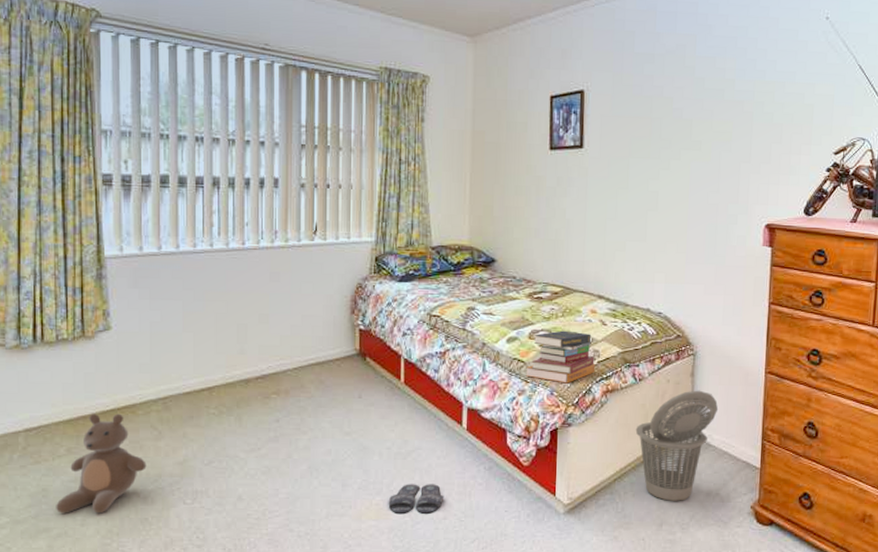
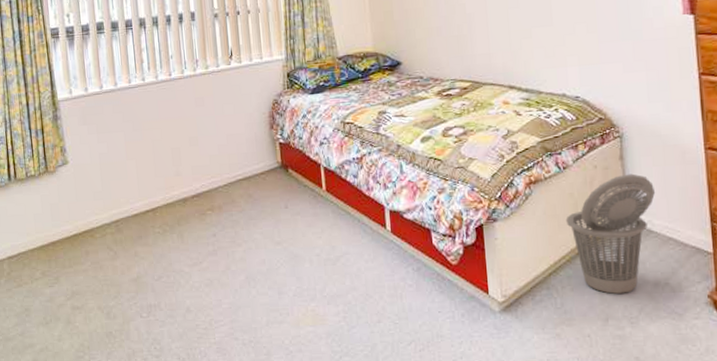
teddy bear: present [56,413,147,514] -> none [37,238,107,330]
slippers: present [388,484,444,515] -> none [323,288,377,320]
books: present [526,330,596,384] -> none [443,124,515,178]

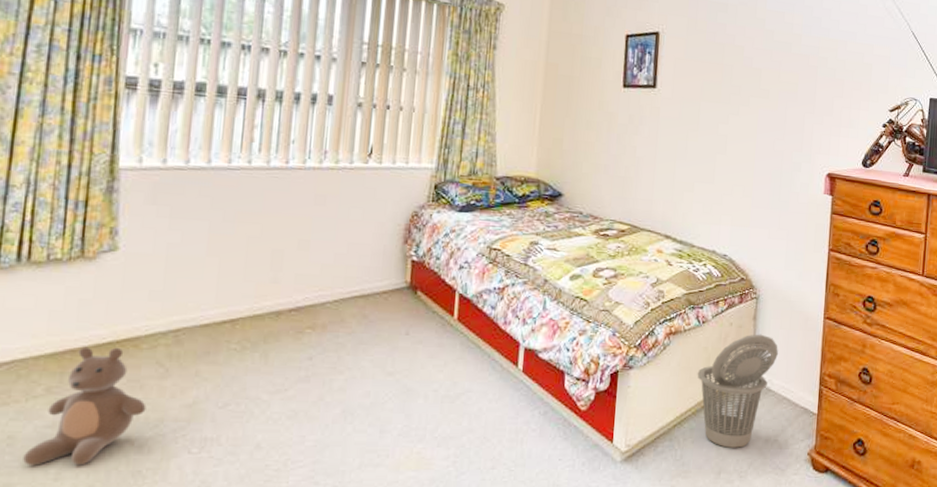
teddy bear: none [37,238,107,330] -> present [23,346,147,466]

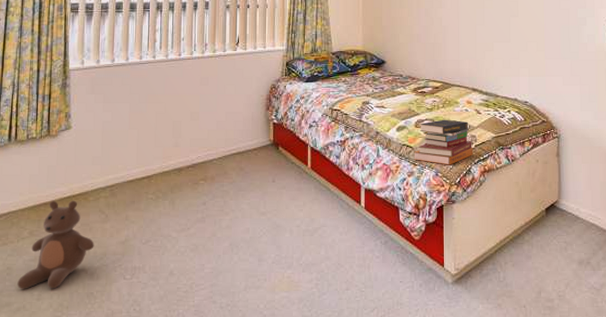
books: none [588,269,660,324] -> present [414,119,473,165]
laundry basket: present [697,334,779,448] -> none [511,168,583,270]

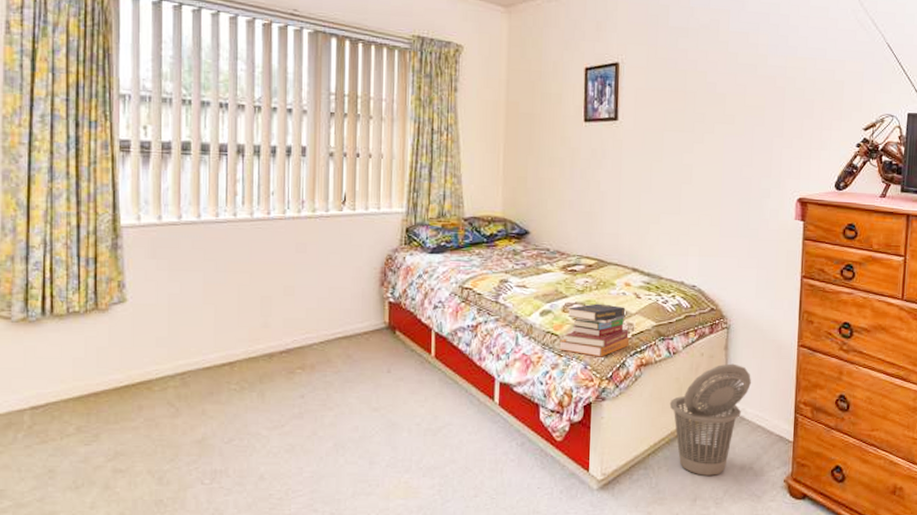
teddy bear: present [17,200,94,289] -> none [63,389,162,496]
laundry basket: none [511,168,583,270] -> present [669,363,752,476]

